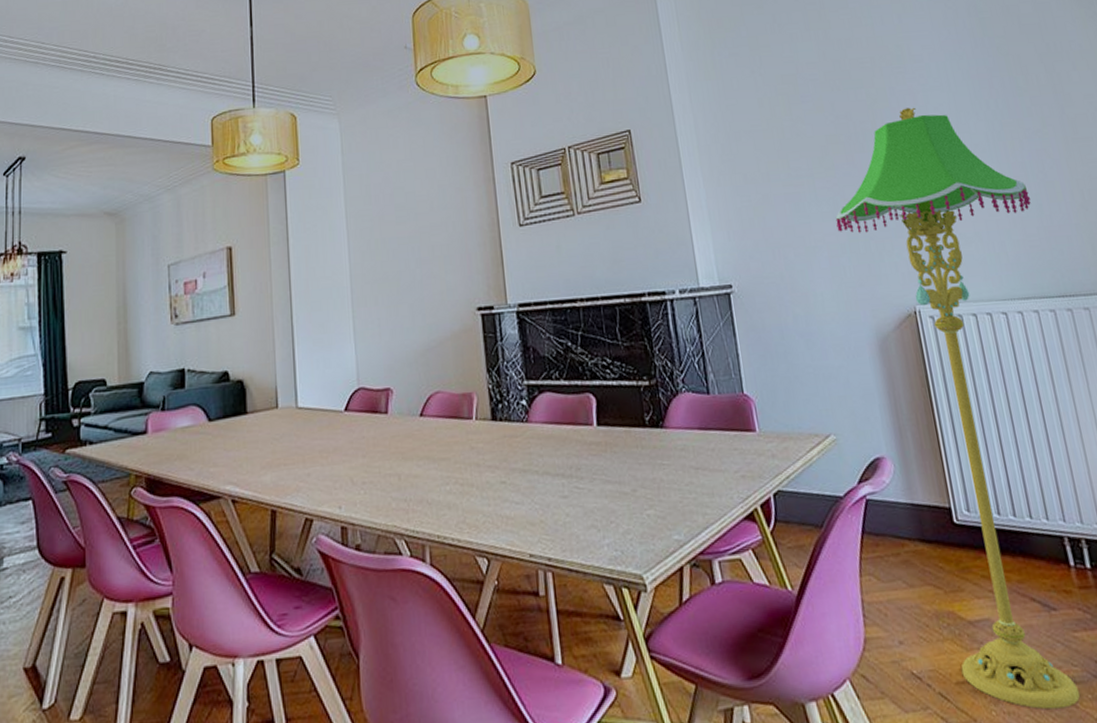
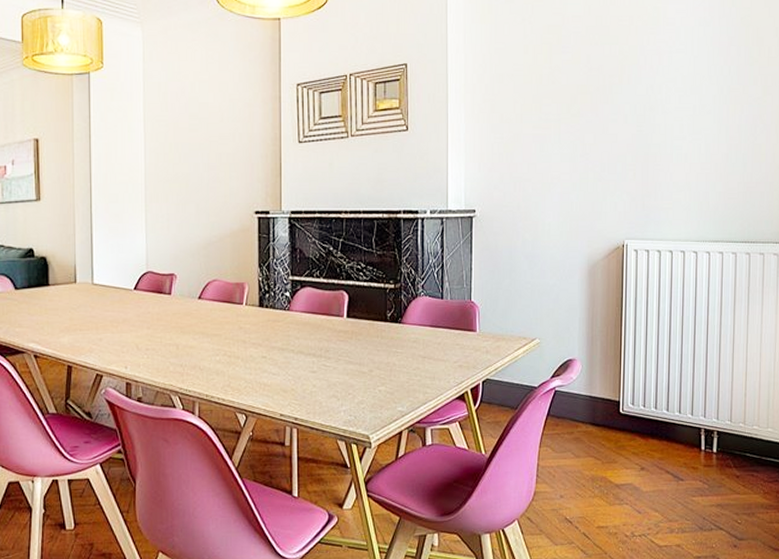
floor lamp: present [835,107,1080,710] -> none [572,66,739,549]

